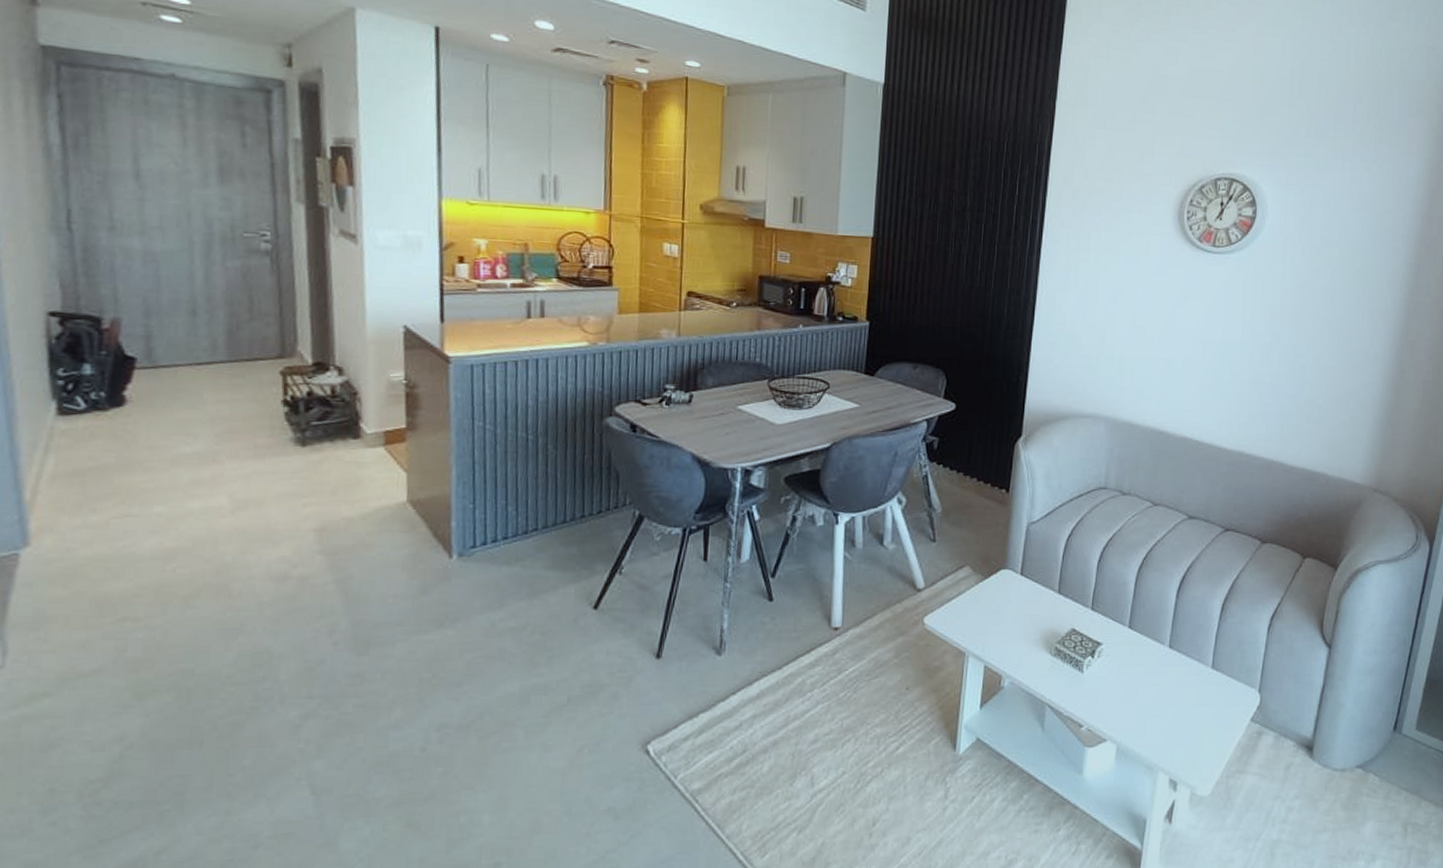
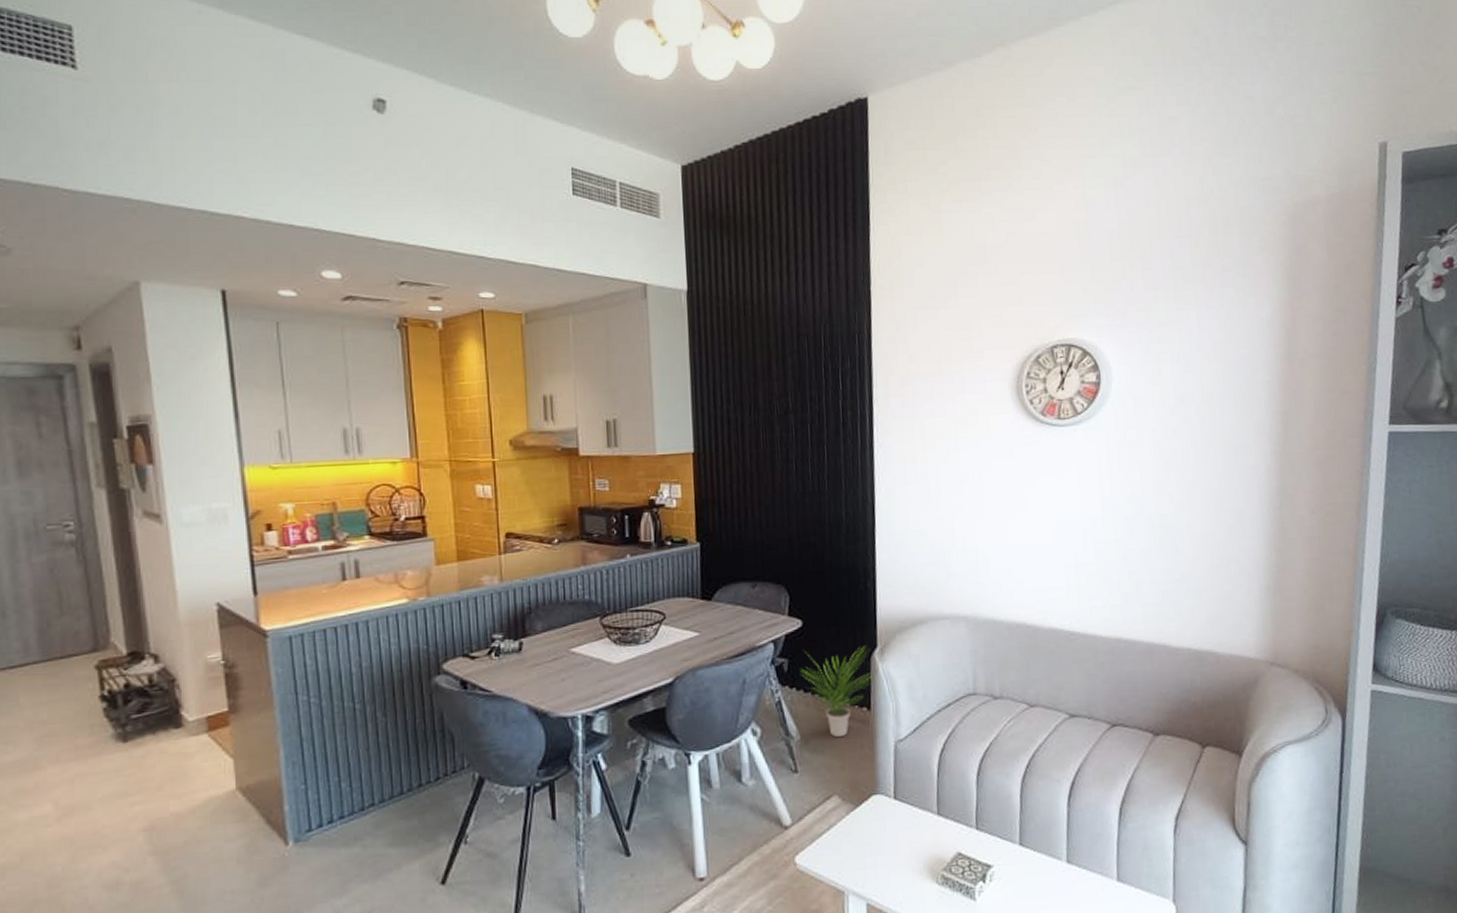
potted plant: none [949,433,1014,515] -> present [801,646,872,738]

